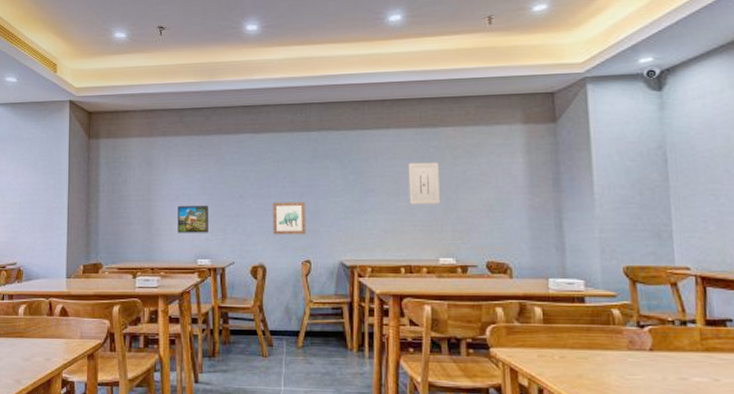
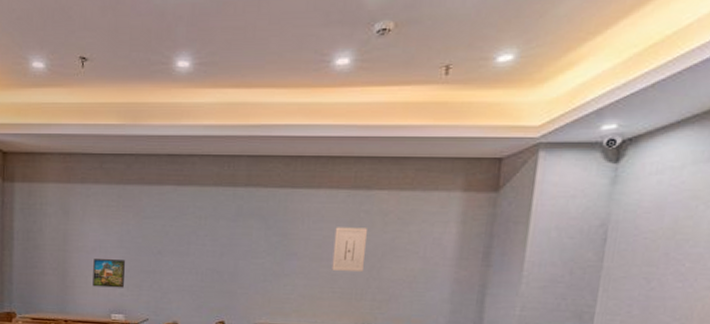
wall art: present [272,202,306,235] -> none [189,260,225,296]

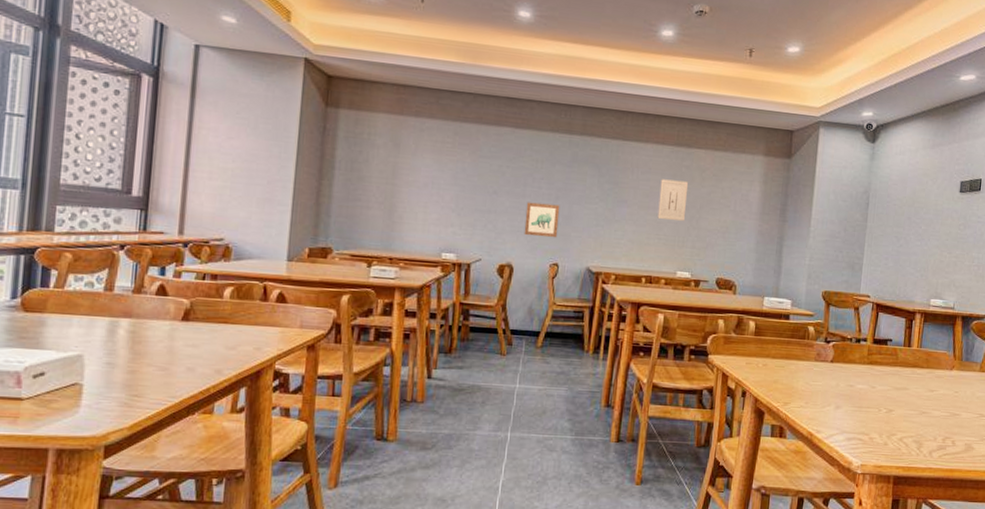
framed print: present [93,259,125,288] -> none [422,195,459,227]
wall art: none [189,260,225,296] -> present [524,202,560,238]

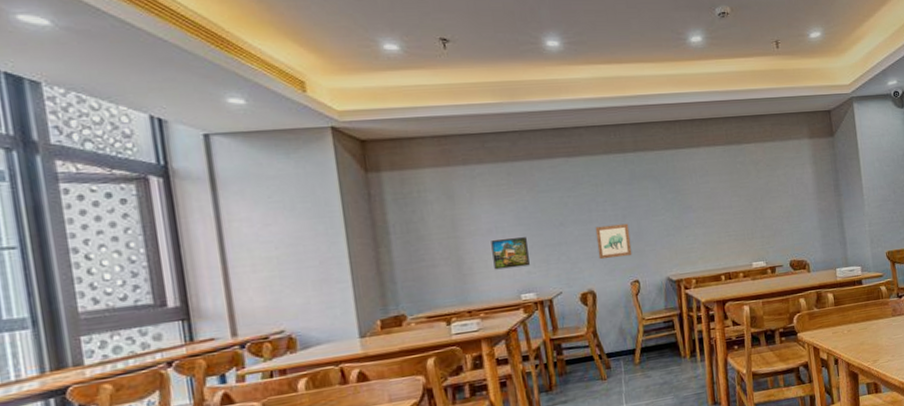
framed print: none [422,195,459,227] -> present [491,237,530,270]
wall art: present [657,179,689,222] -> none [719,176,749,218]

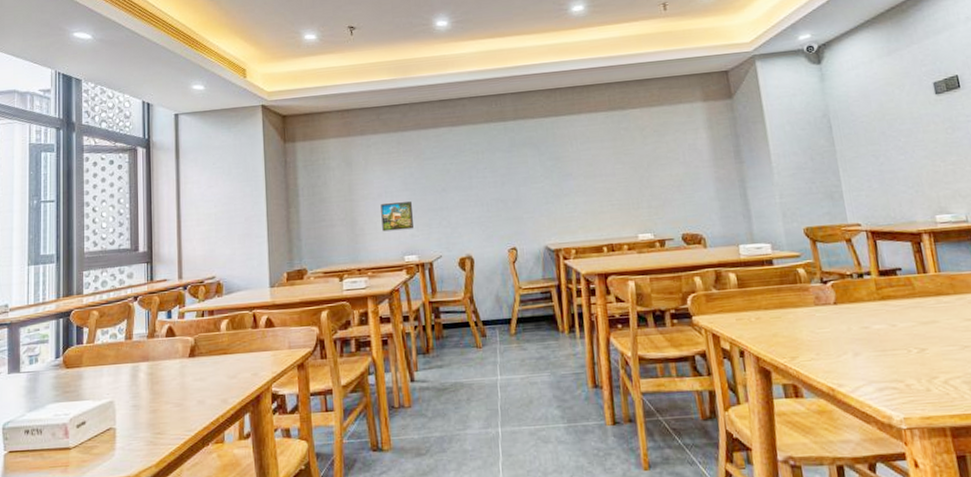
wall art: present [595,223,632,260] -> none [475,190,510,226]

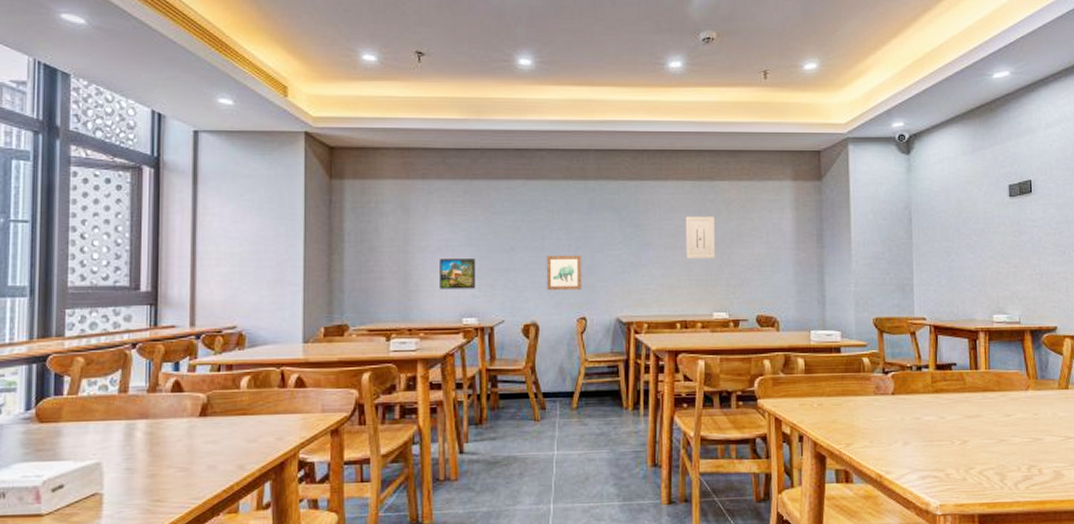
wall art: none [475,190,510,226] -> present [546,255,582,291]
wall art: none [601,143,634,186] -> present [685,216,716,260]

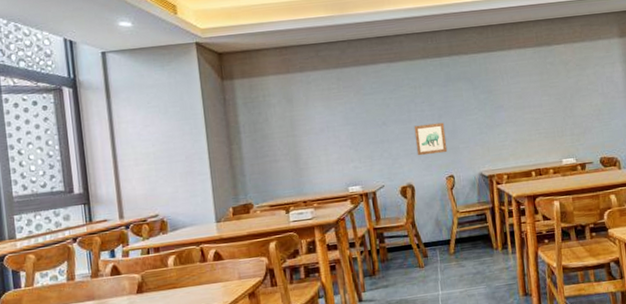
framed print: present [440,259,475,289] -> none [323,135,356,165]
wall art: present [685,216,716,260] -> none [529,76,559,116]

